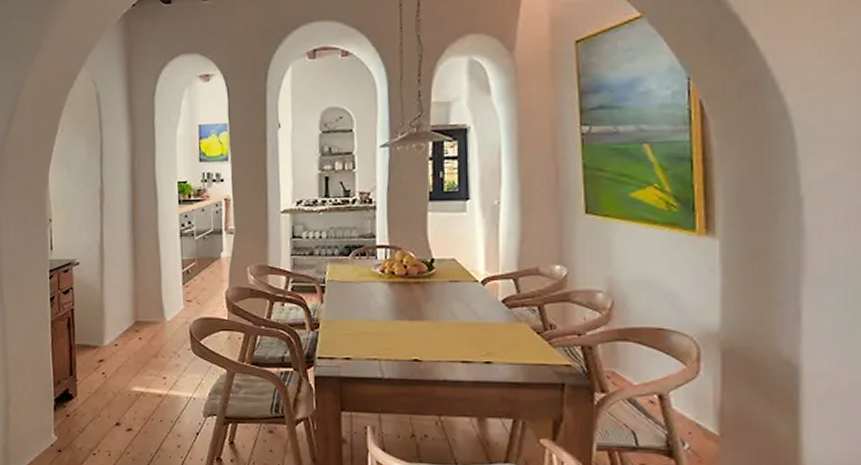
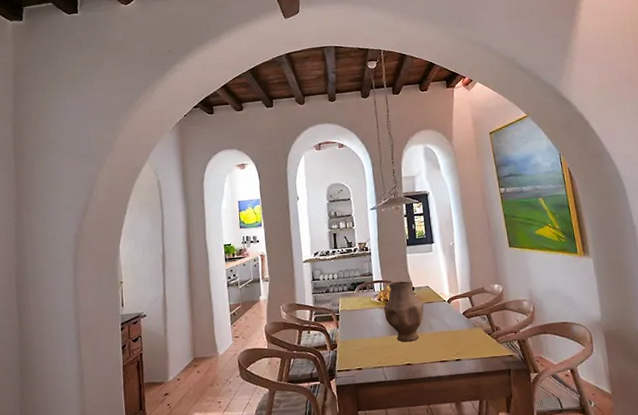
vase: none [387,248,446,331] -> present [383,281,424,342]

